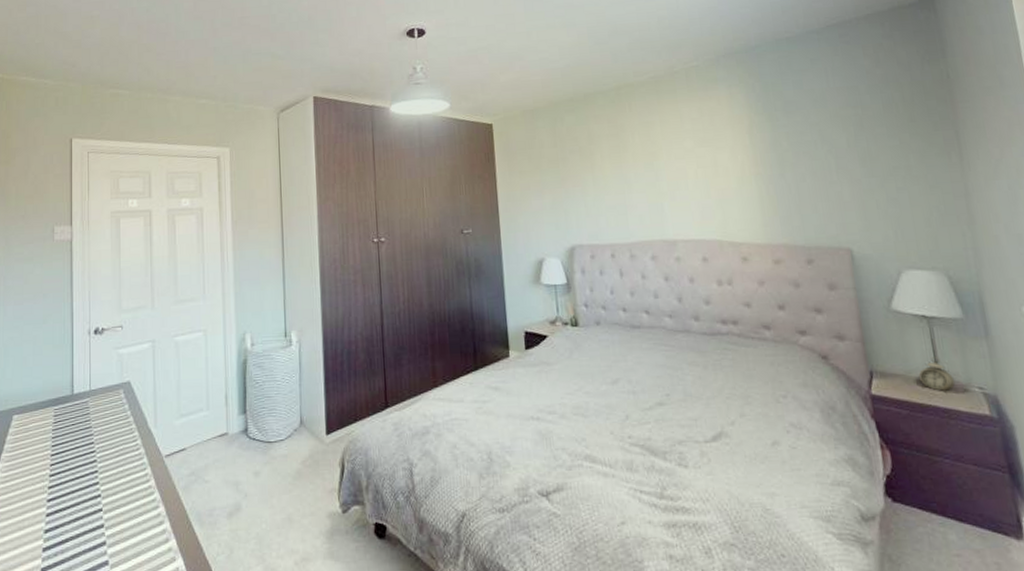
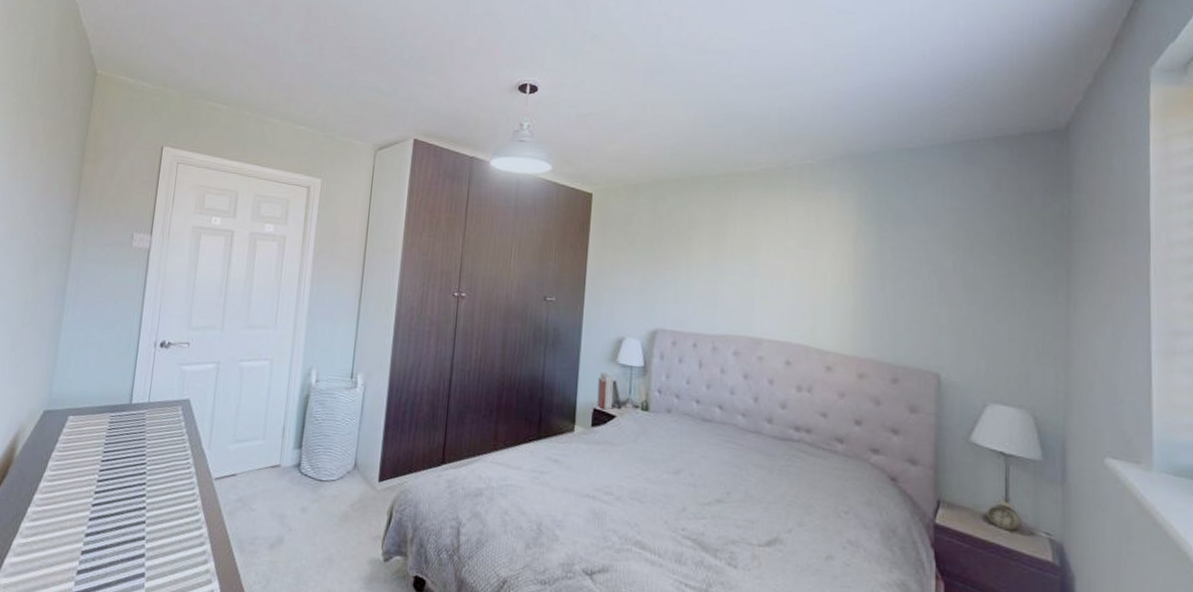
books: none [525,294,553,332] -> present [597,371,622,410]

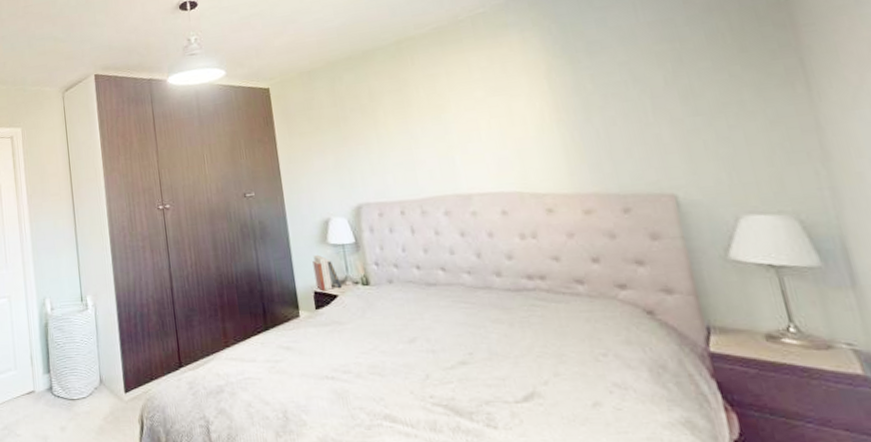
alarm clock: present [986,495,1021,536] -> none [767,310,815,352]

